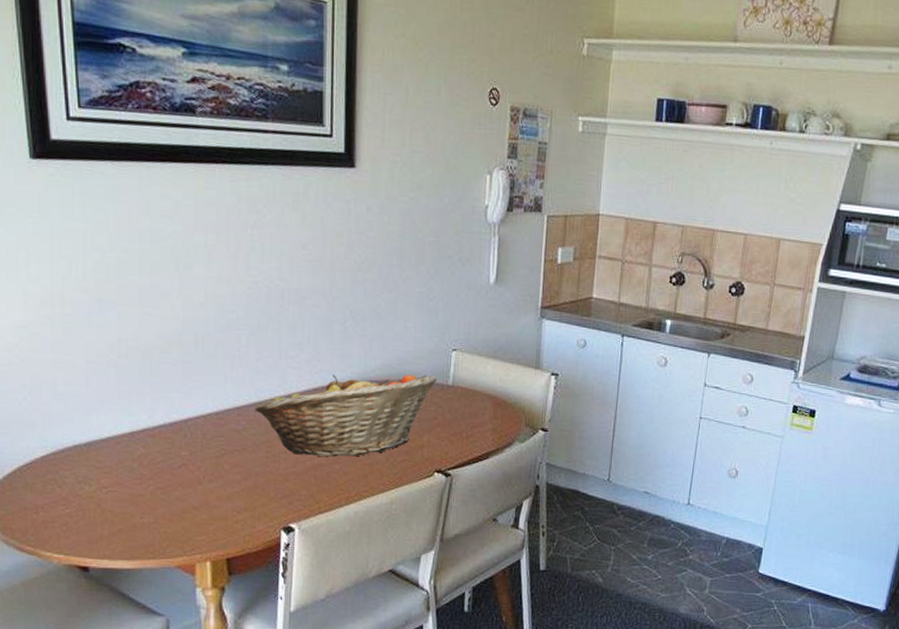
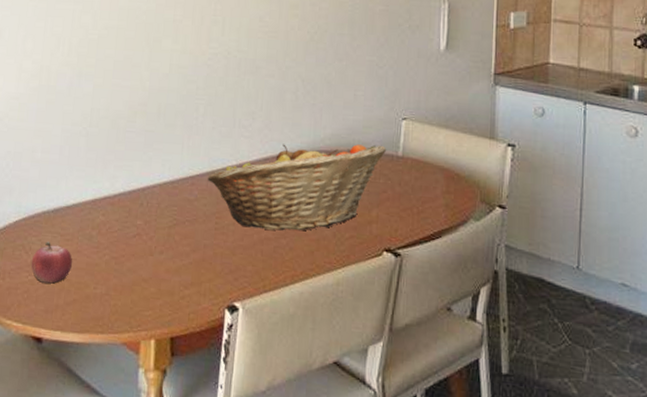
fruit: none [66,475,113,516] -> present [31,241,72,284]

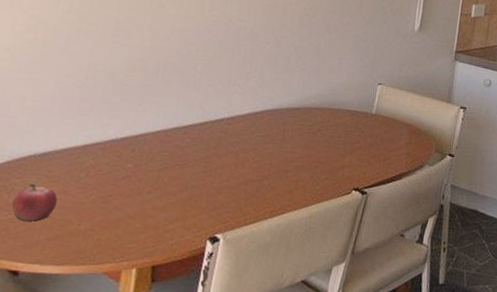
fruit basket: present [207,144,387,231] -> none [200,101,363,174]

